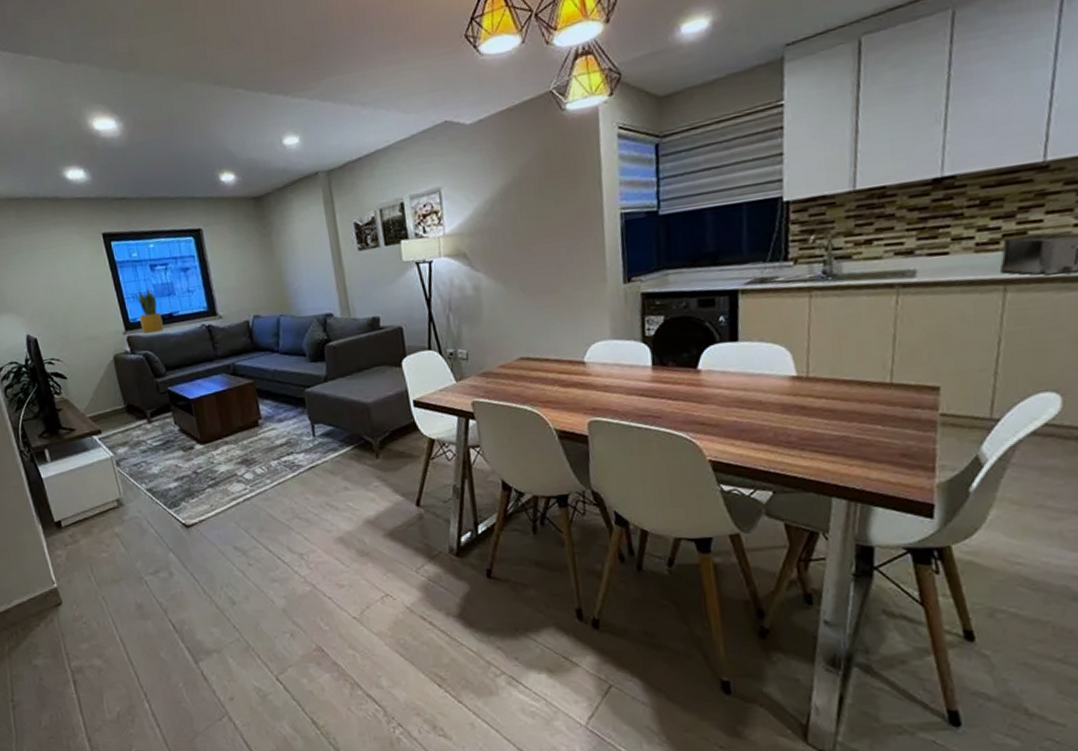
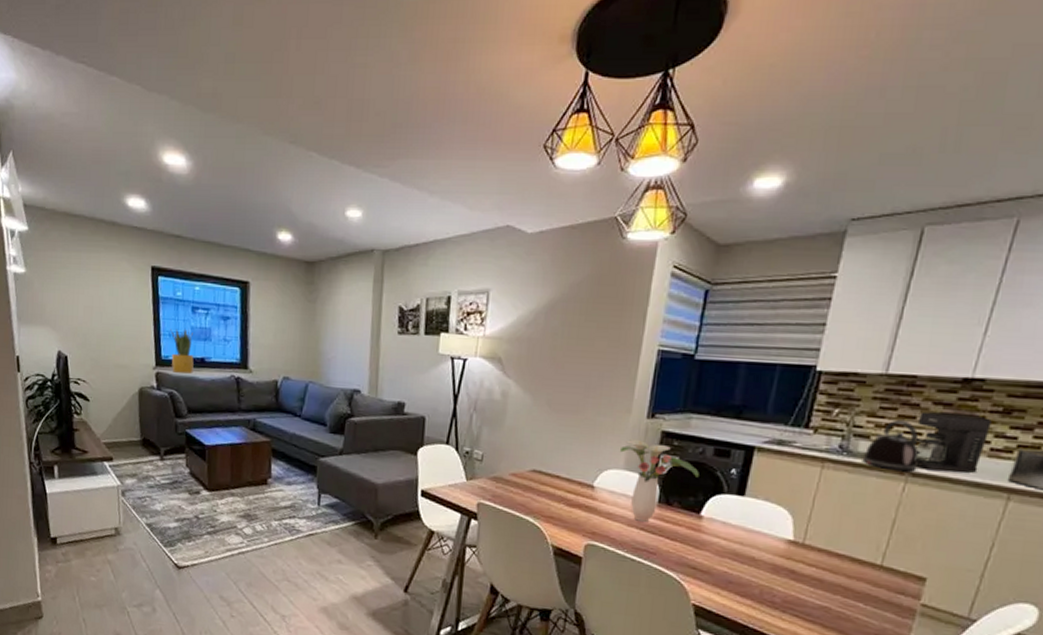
flower arrangement: none [604,306,688,388] -> present [620,440,699,522]
kettle: none [848,233,906,287] -> present [862,419,919,473]
coffee maker: none [897,213,972,278] -> present [914,411,992,473]

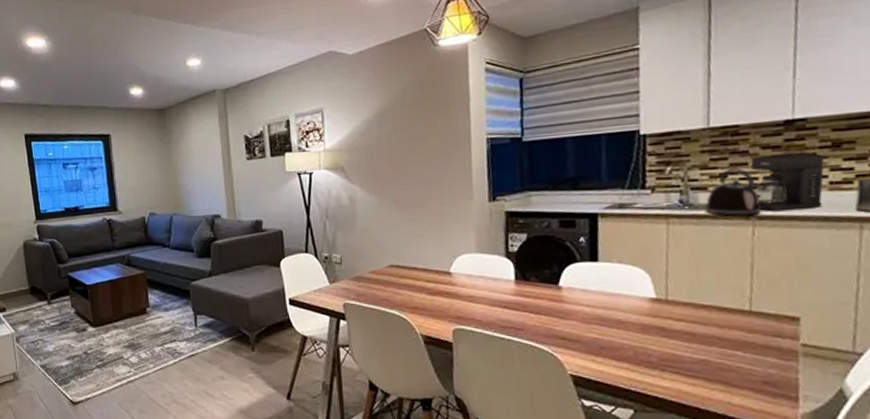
planter: present [170,328,194,374] -> none [46,184,69,224]
flower arrangement: present [620,440,699,522] -> none [469,223,550,300]

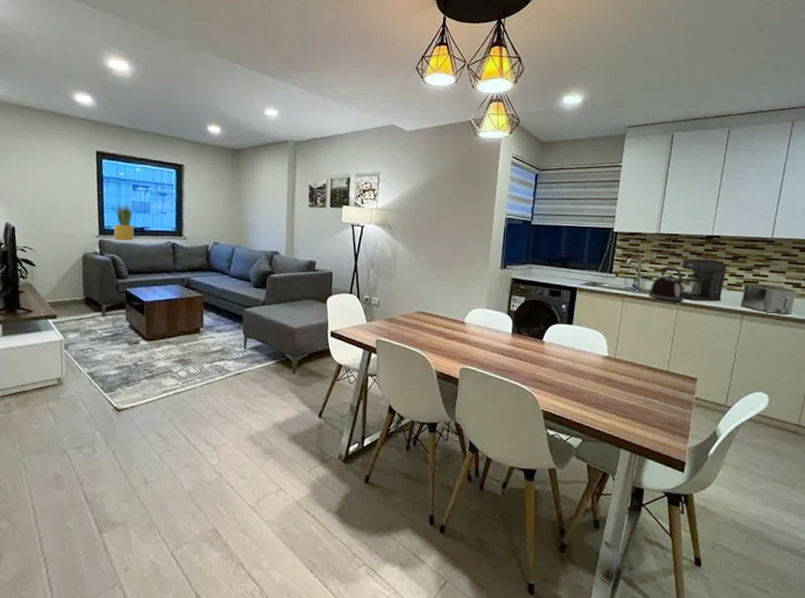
planter: none [46,184,69,224] -> present [113,203,134,242]

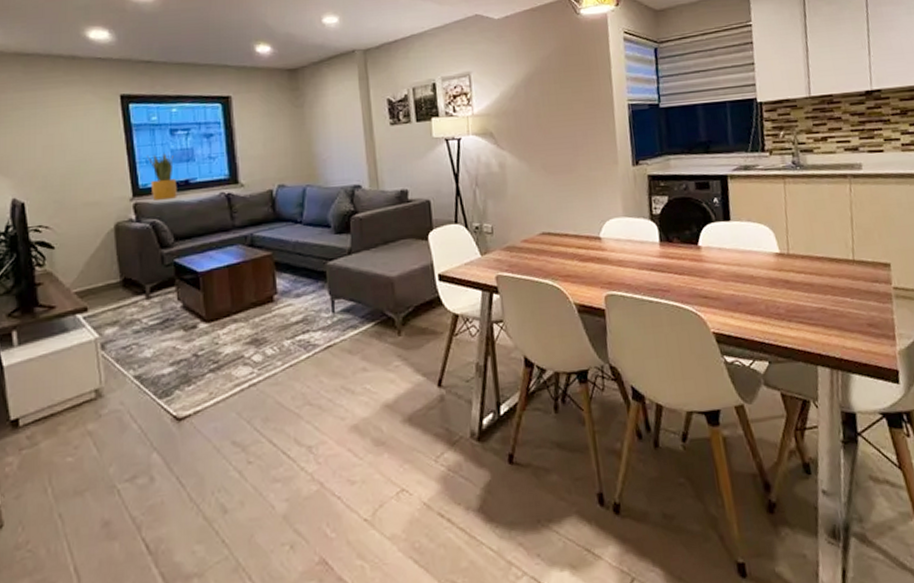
kettle: present [648,265,684,303] -> none [812,132,855,177]
coffee maker: present [681,259,727,301] -> none [843,119,899,171]

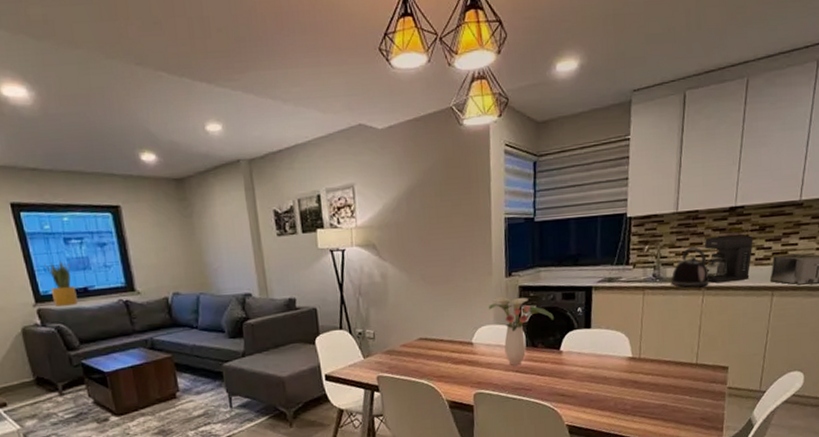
flower arrangement: none [616,187,689,263] -> present [489,297,554,365]
kettle: none [812,132,855,177] -> present [670,246,709,289]
coffee maker: none [843,119,899,171] -> present [705,235,753,283]

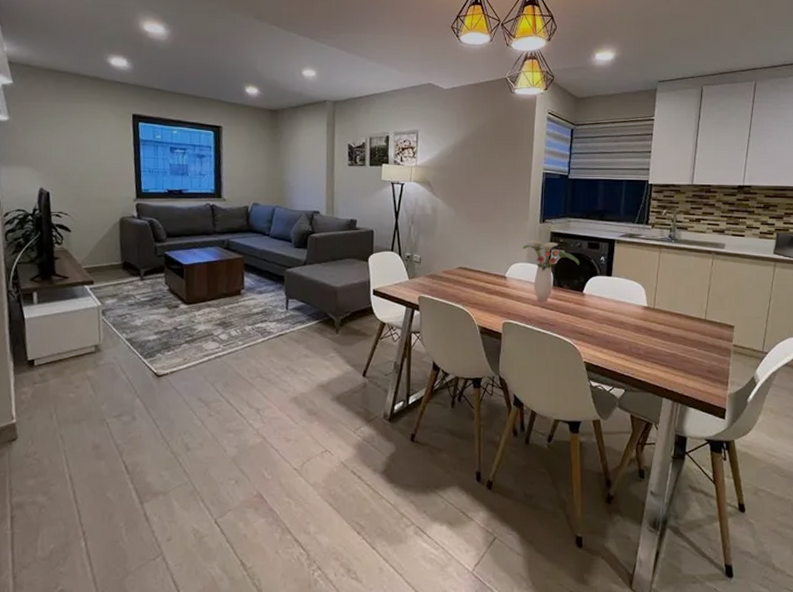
planter: present [44,261,78,308] -> none [150,166,172,204]
kettle: present [670,246,709,289] -> none [684,215,719,252]
coffee maker: present [705,235,753,283] -> none [715,209,758,250]

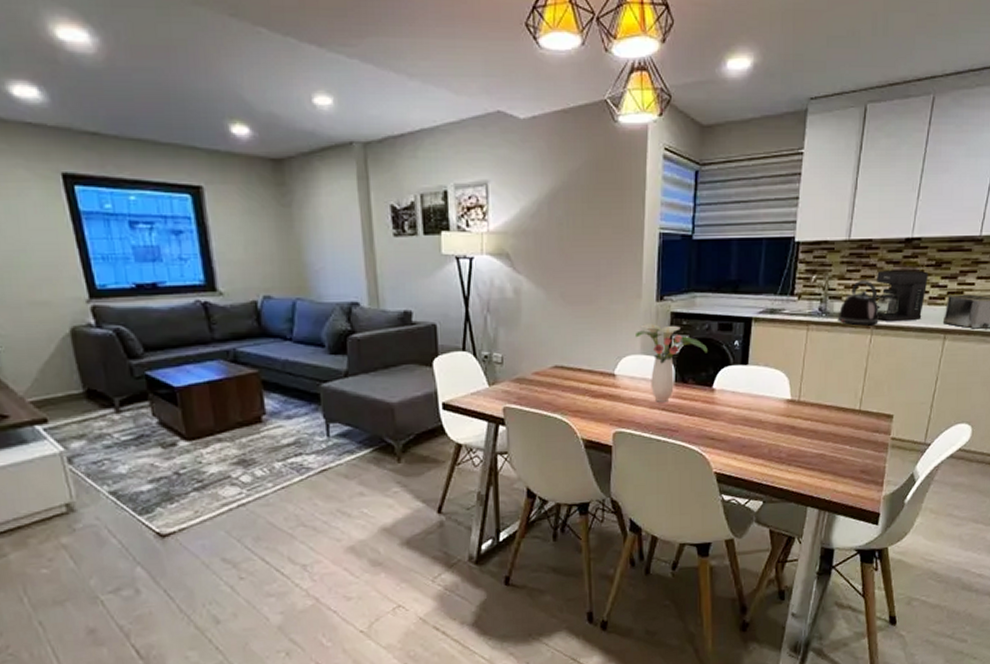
kettle: none [684,215,719,252] -> present [837,280,879,326]
coffee maker: none [715,209,758,250] -> present [875,270,928,322]

